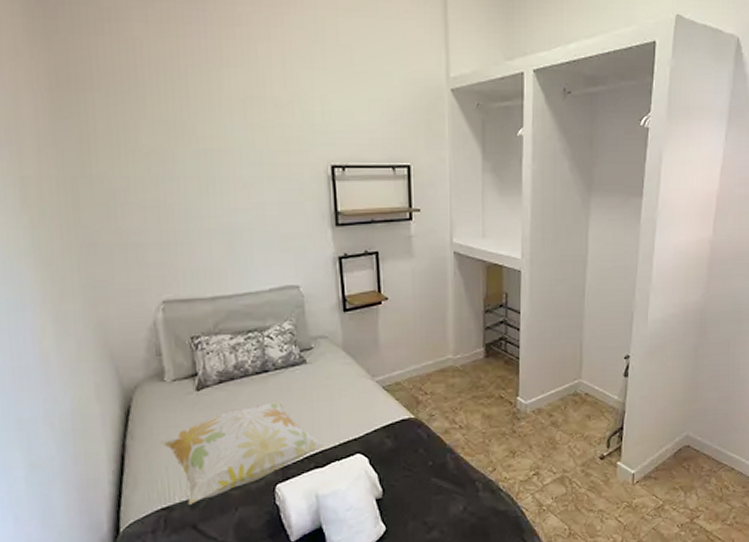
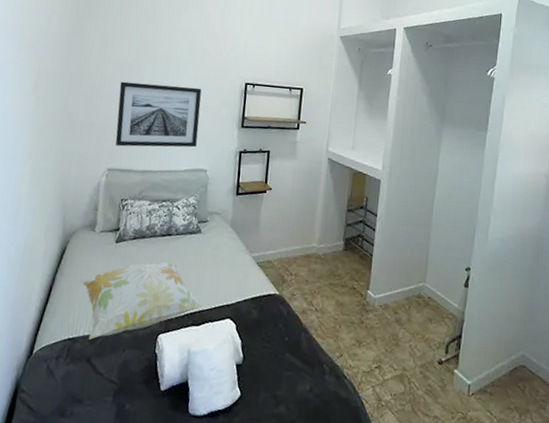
wall art: none [151,179,281,270] -> present [115,81,202,148]

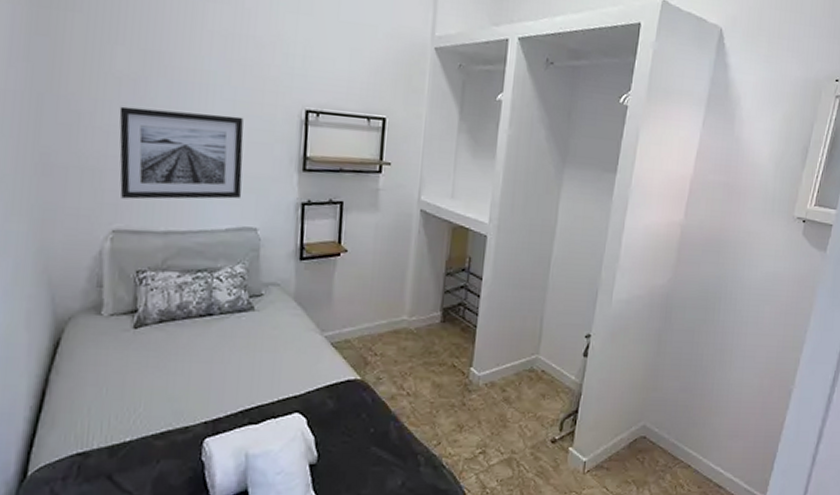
decorative pillow: present [81,261,204,340] -> none [88,347,264,452]

